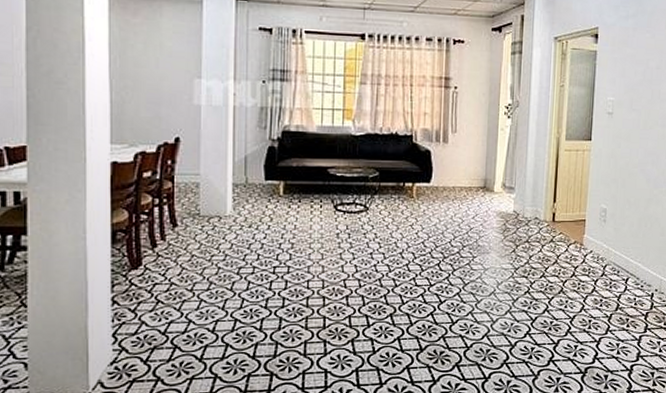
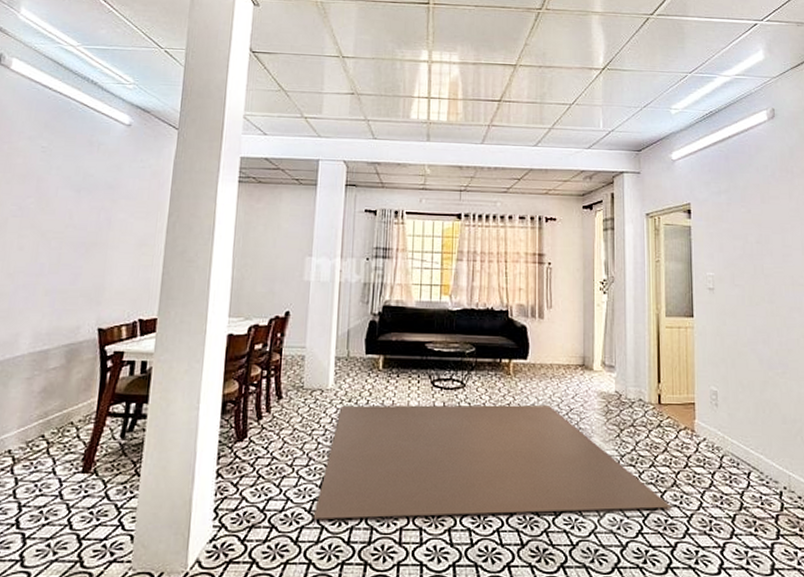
area rug: none [217,226,557,338] -> present [313,405,671,519]

